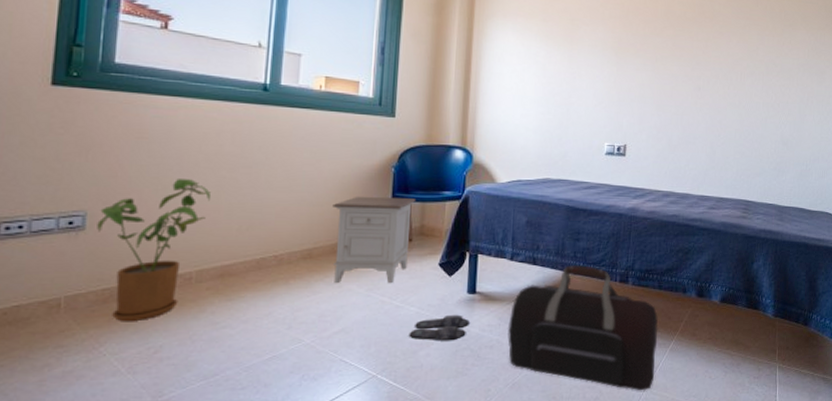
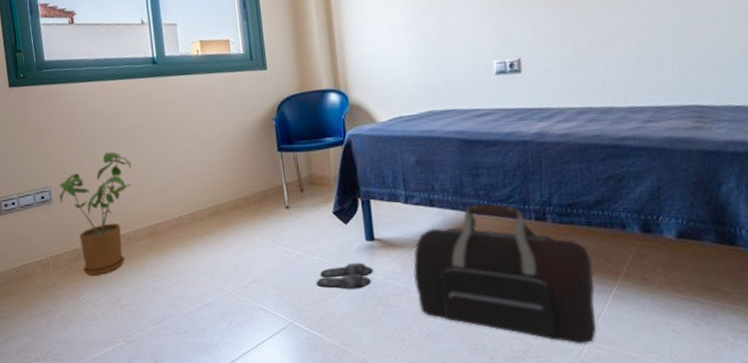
nightstand: present [332,196,416,284] -> none [227,148,303,237]

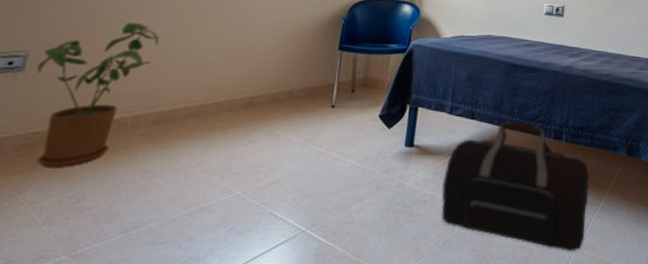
slippers: present [316,262,373,289] -> none [342,168,405,196]

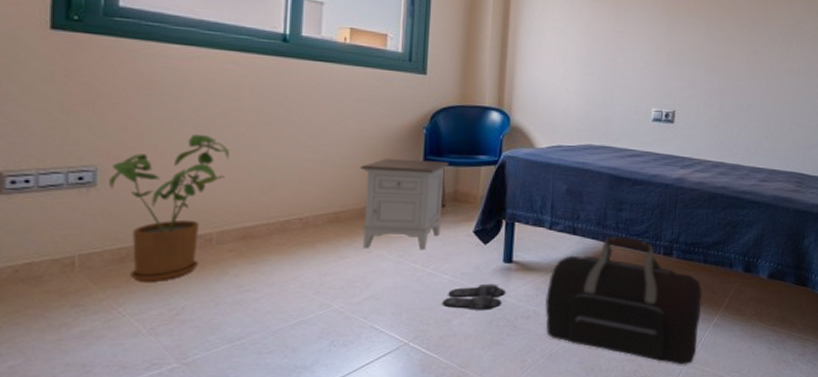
nightstand: none [272,45,363,135] -> present [360,158,450,251]
slippers: none [342,168,405,196] -> present [442,283,505,310]

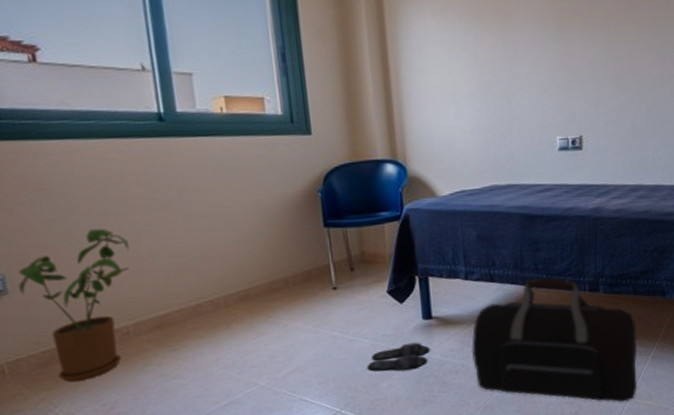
nightstand: present [360,158,450,251] -> none [261,224,353,323]

